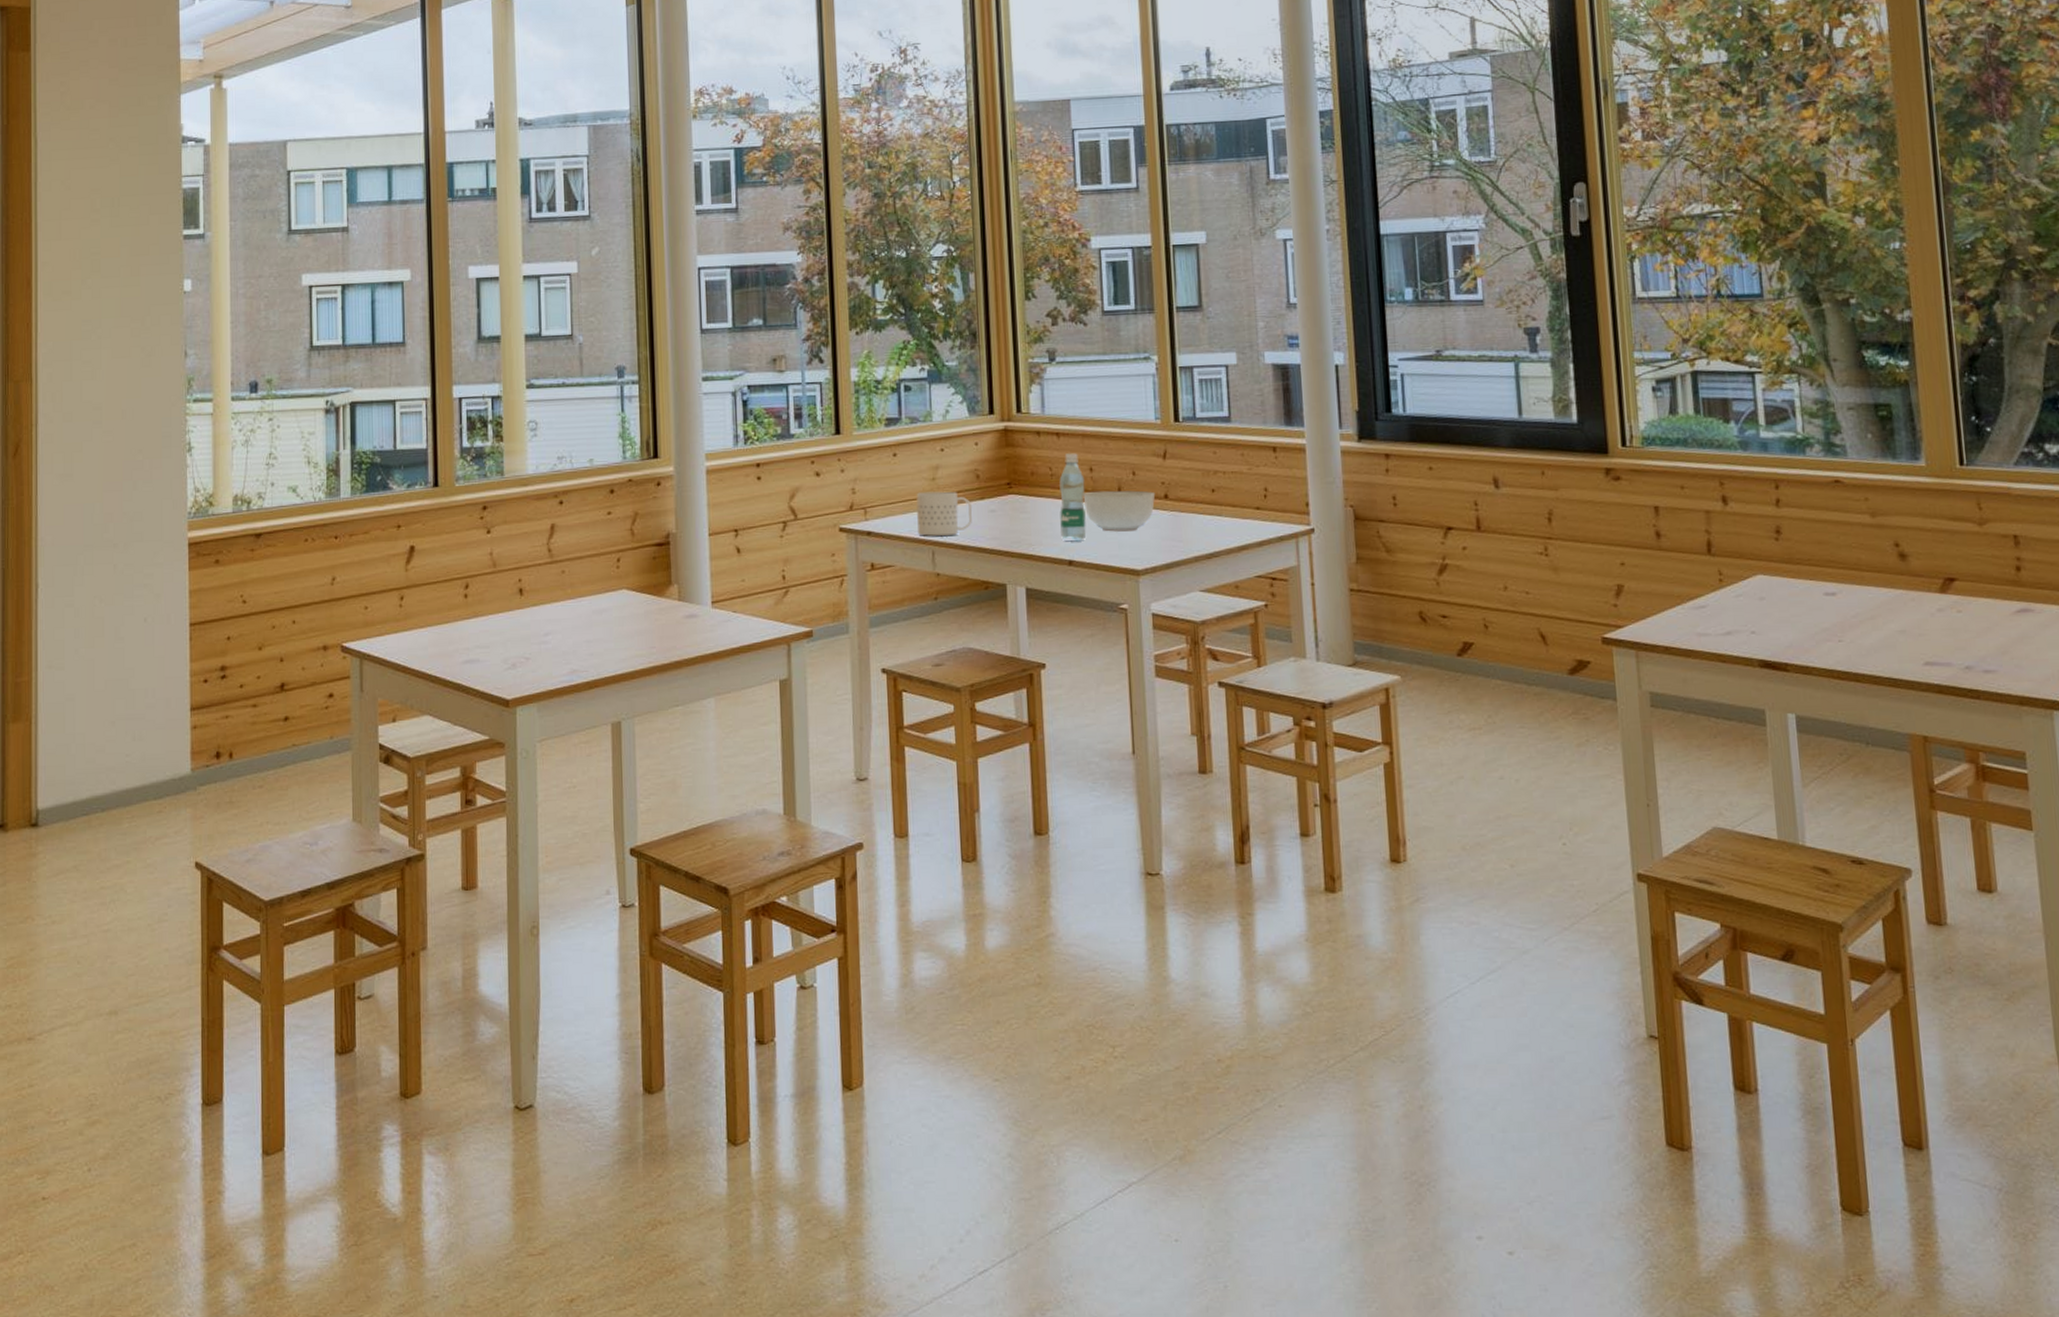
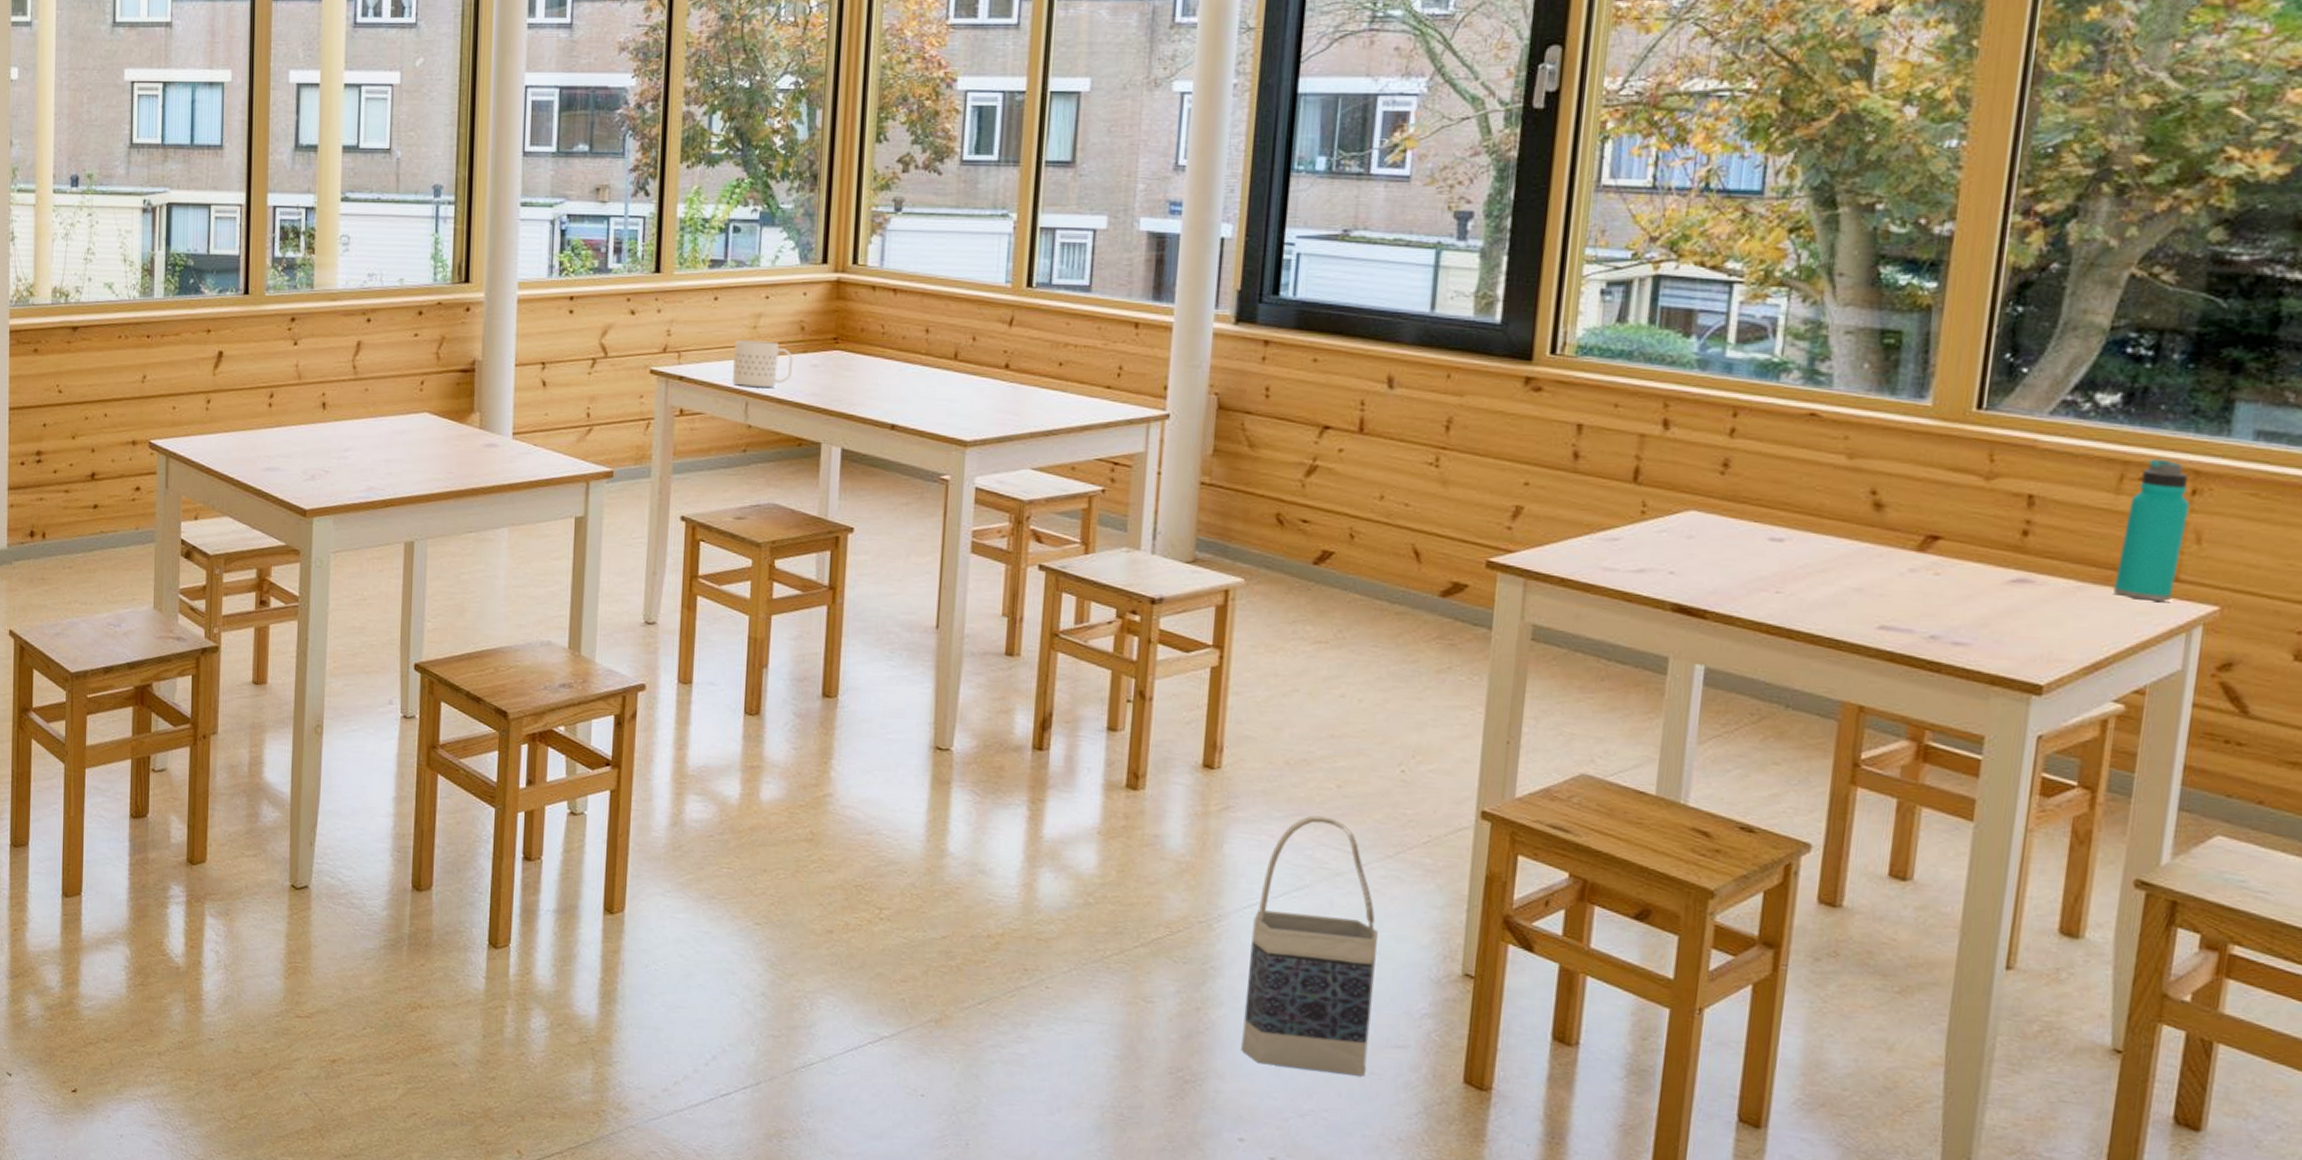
bottle: present [1059,453,1086,542] -> none [886,312,919,406]
bowl: present [1083,490,1156,532] -> none [915,354,996,400]
bag: none [1457,897,1580,1155] -> present [1241,815,1378,1077]

